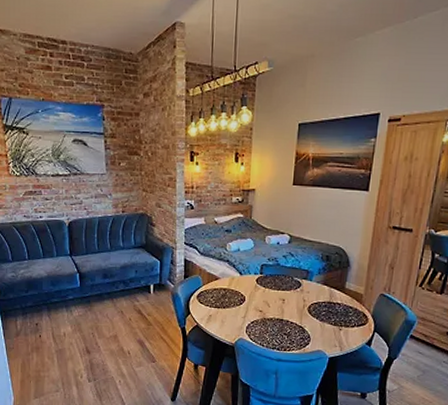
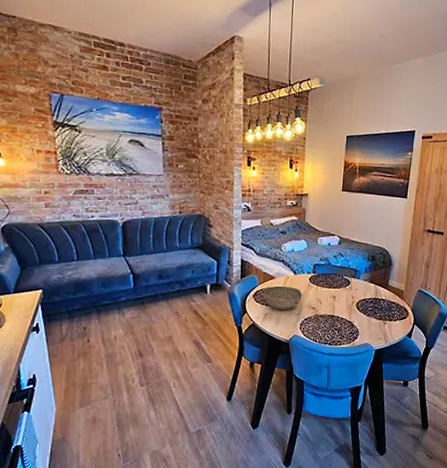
bowl: none [208,286,249,313] -> present [264,285,303,310]

